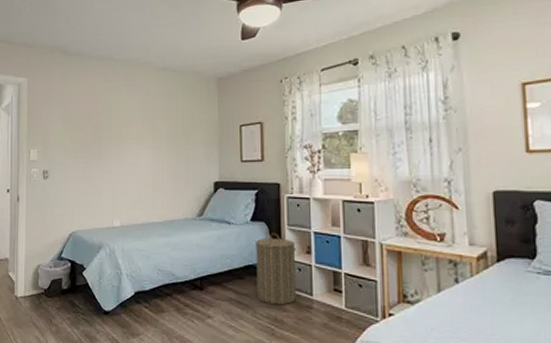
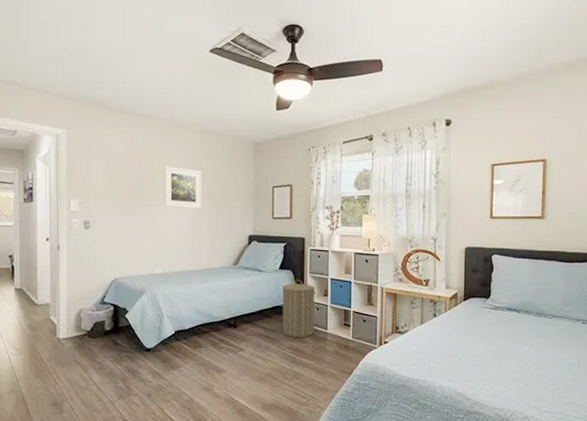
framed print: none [123,108,161,154] -> present [164,165,201,208]

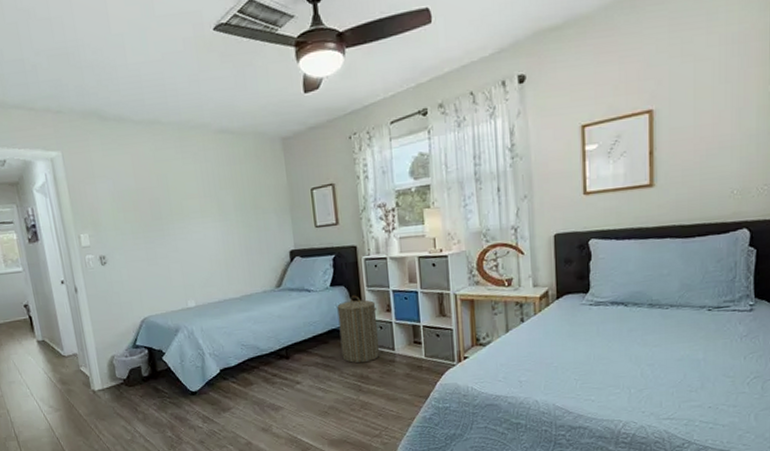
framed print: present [164,165,201,208] -> none [180,179,230,229]

